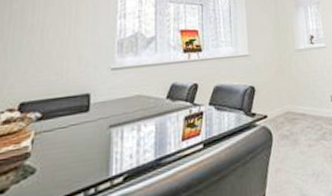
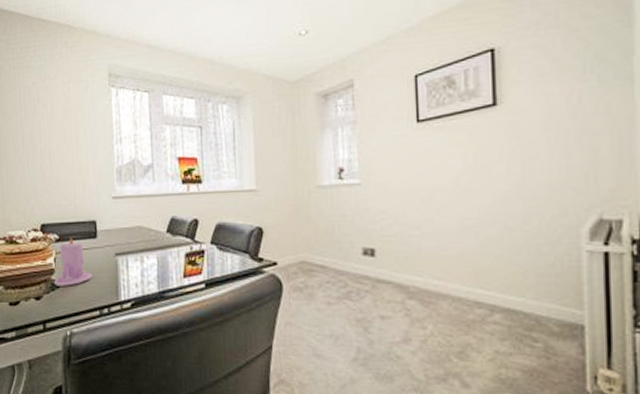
candle: none [28,113,80,173] -> present [54,236,93,286]

